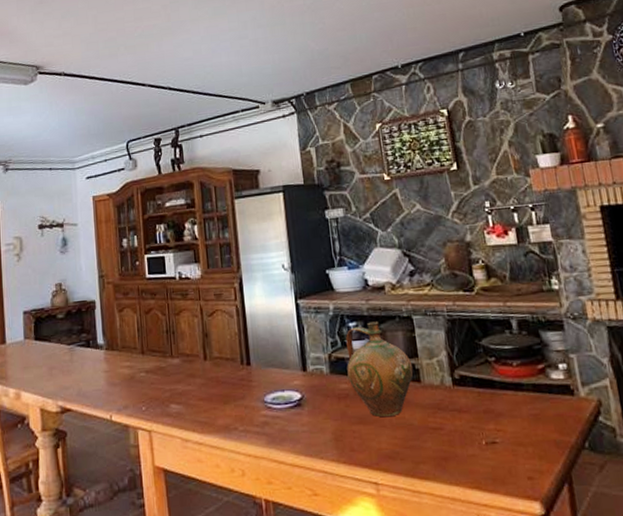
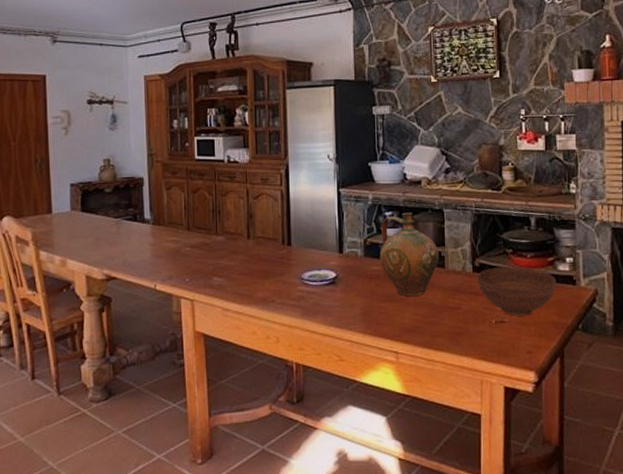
bowl: none [459,377,552,436] -> present [477,266,557,316]

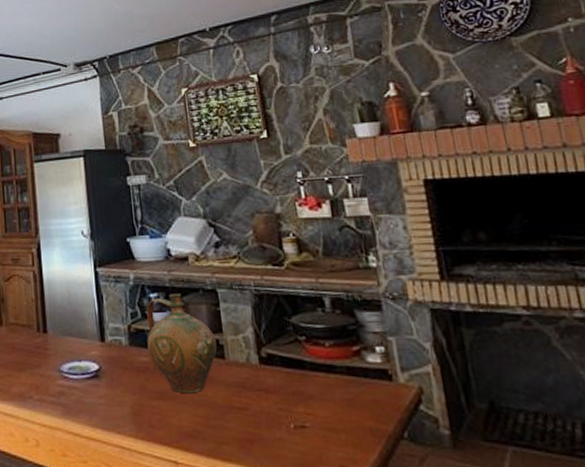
bowl: present [477,266,557,316] -> none [266,357,368,420]

